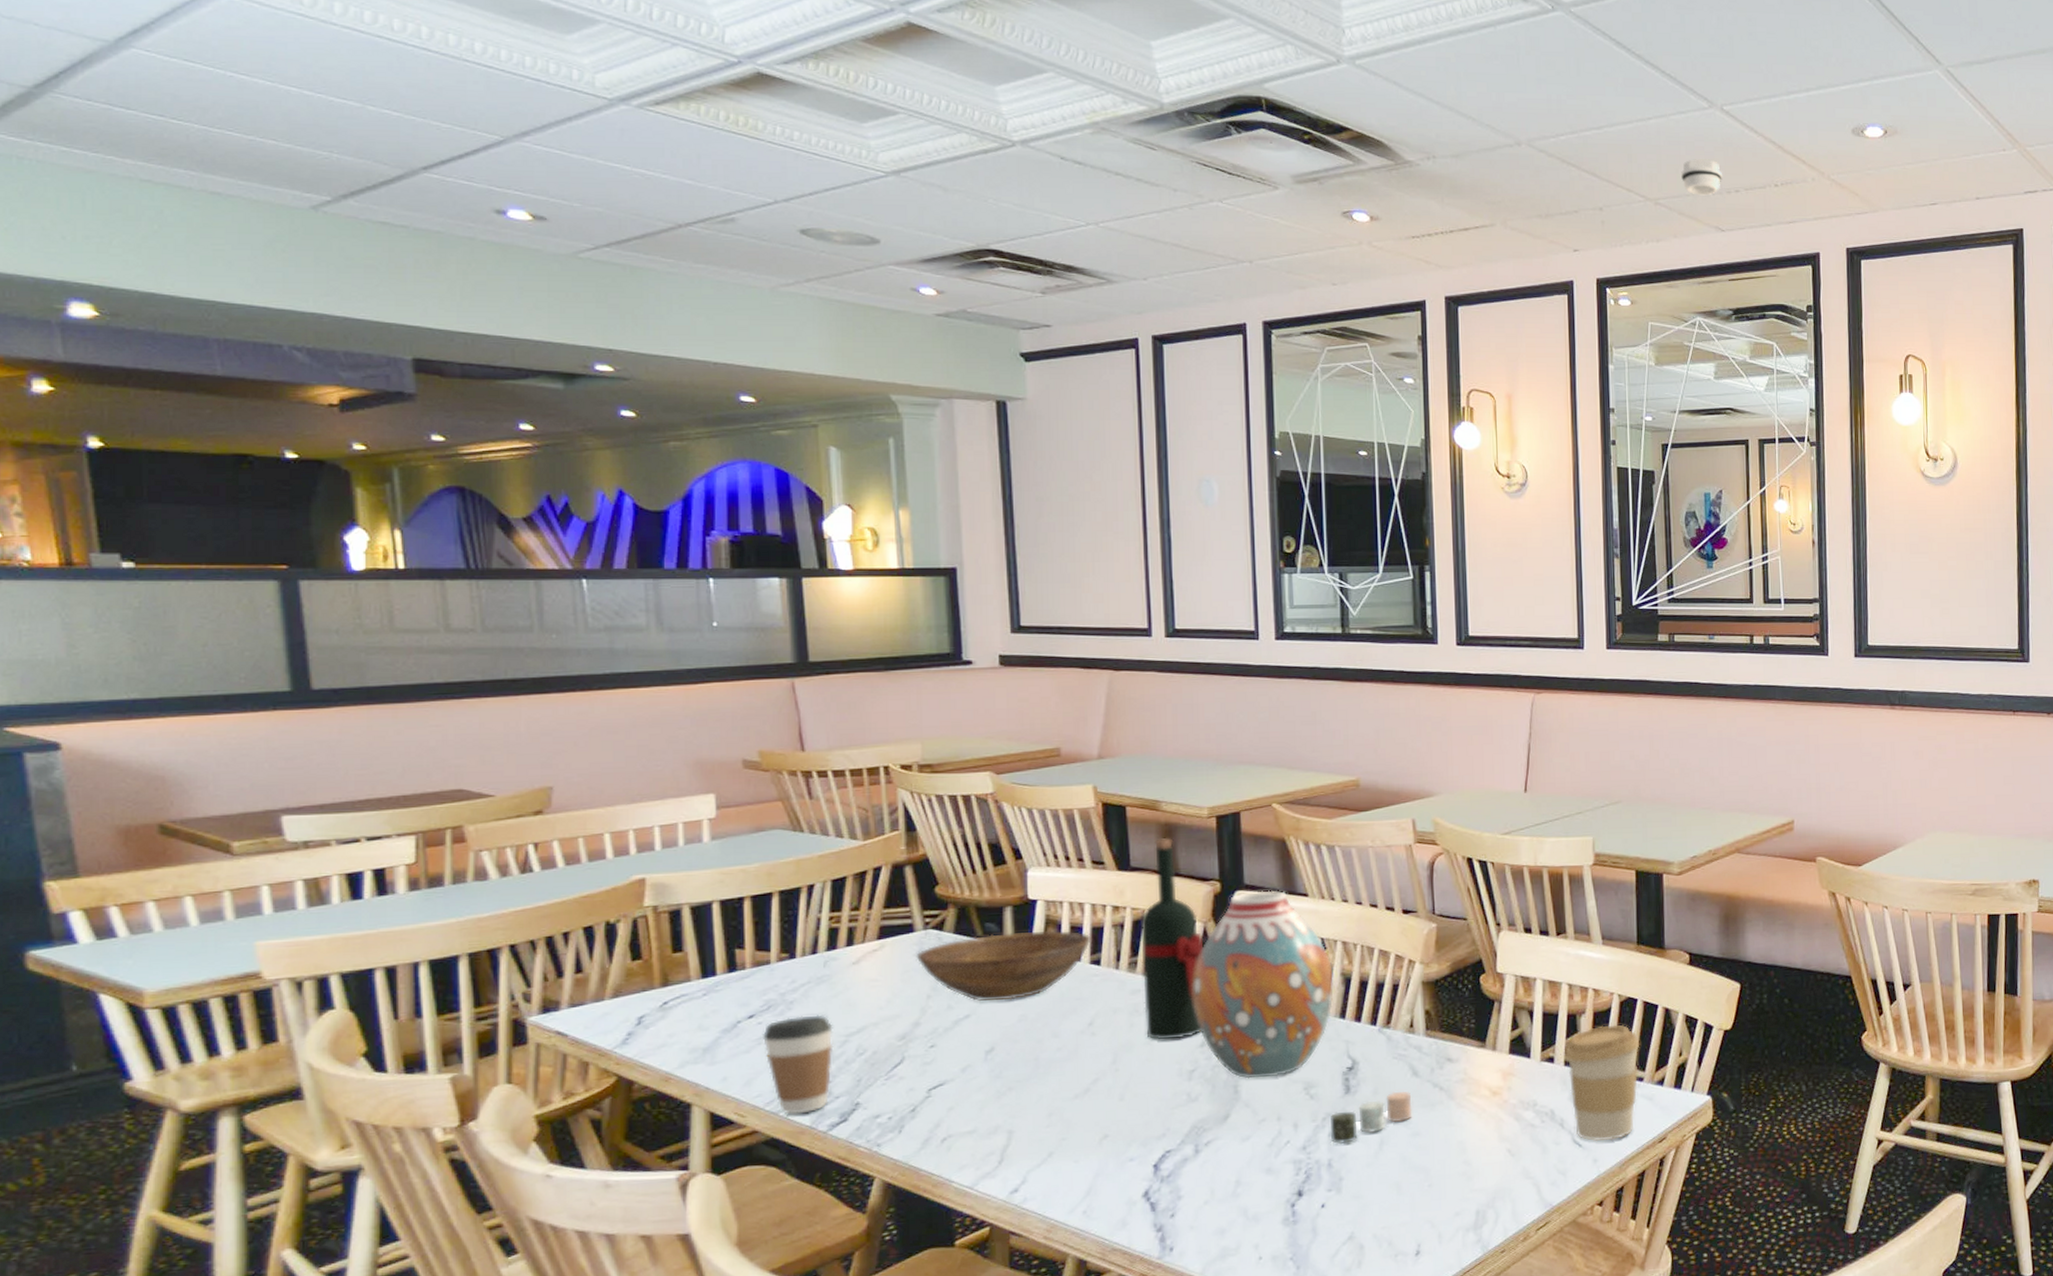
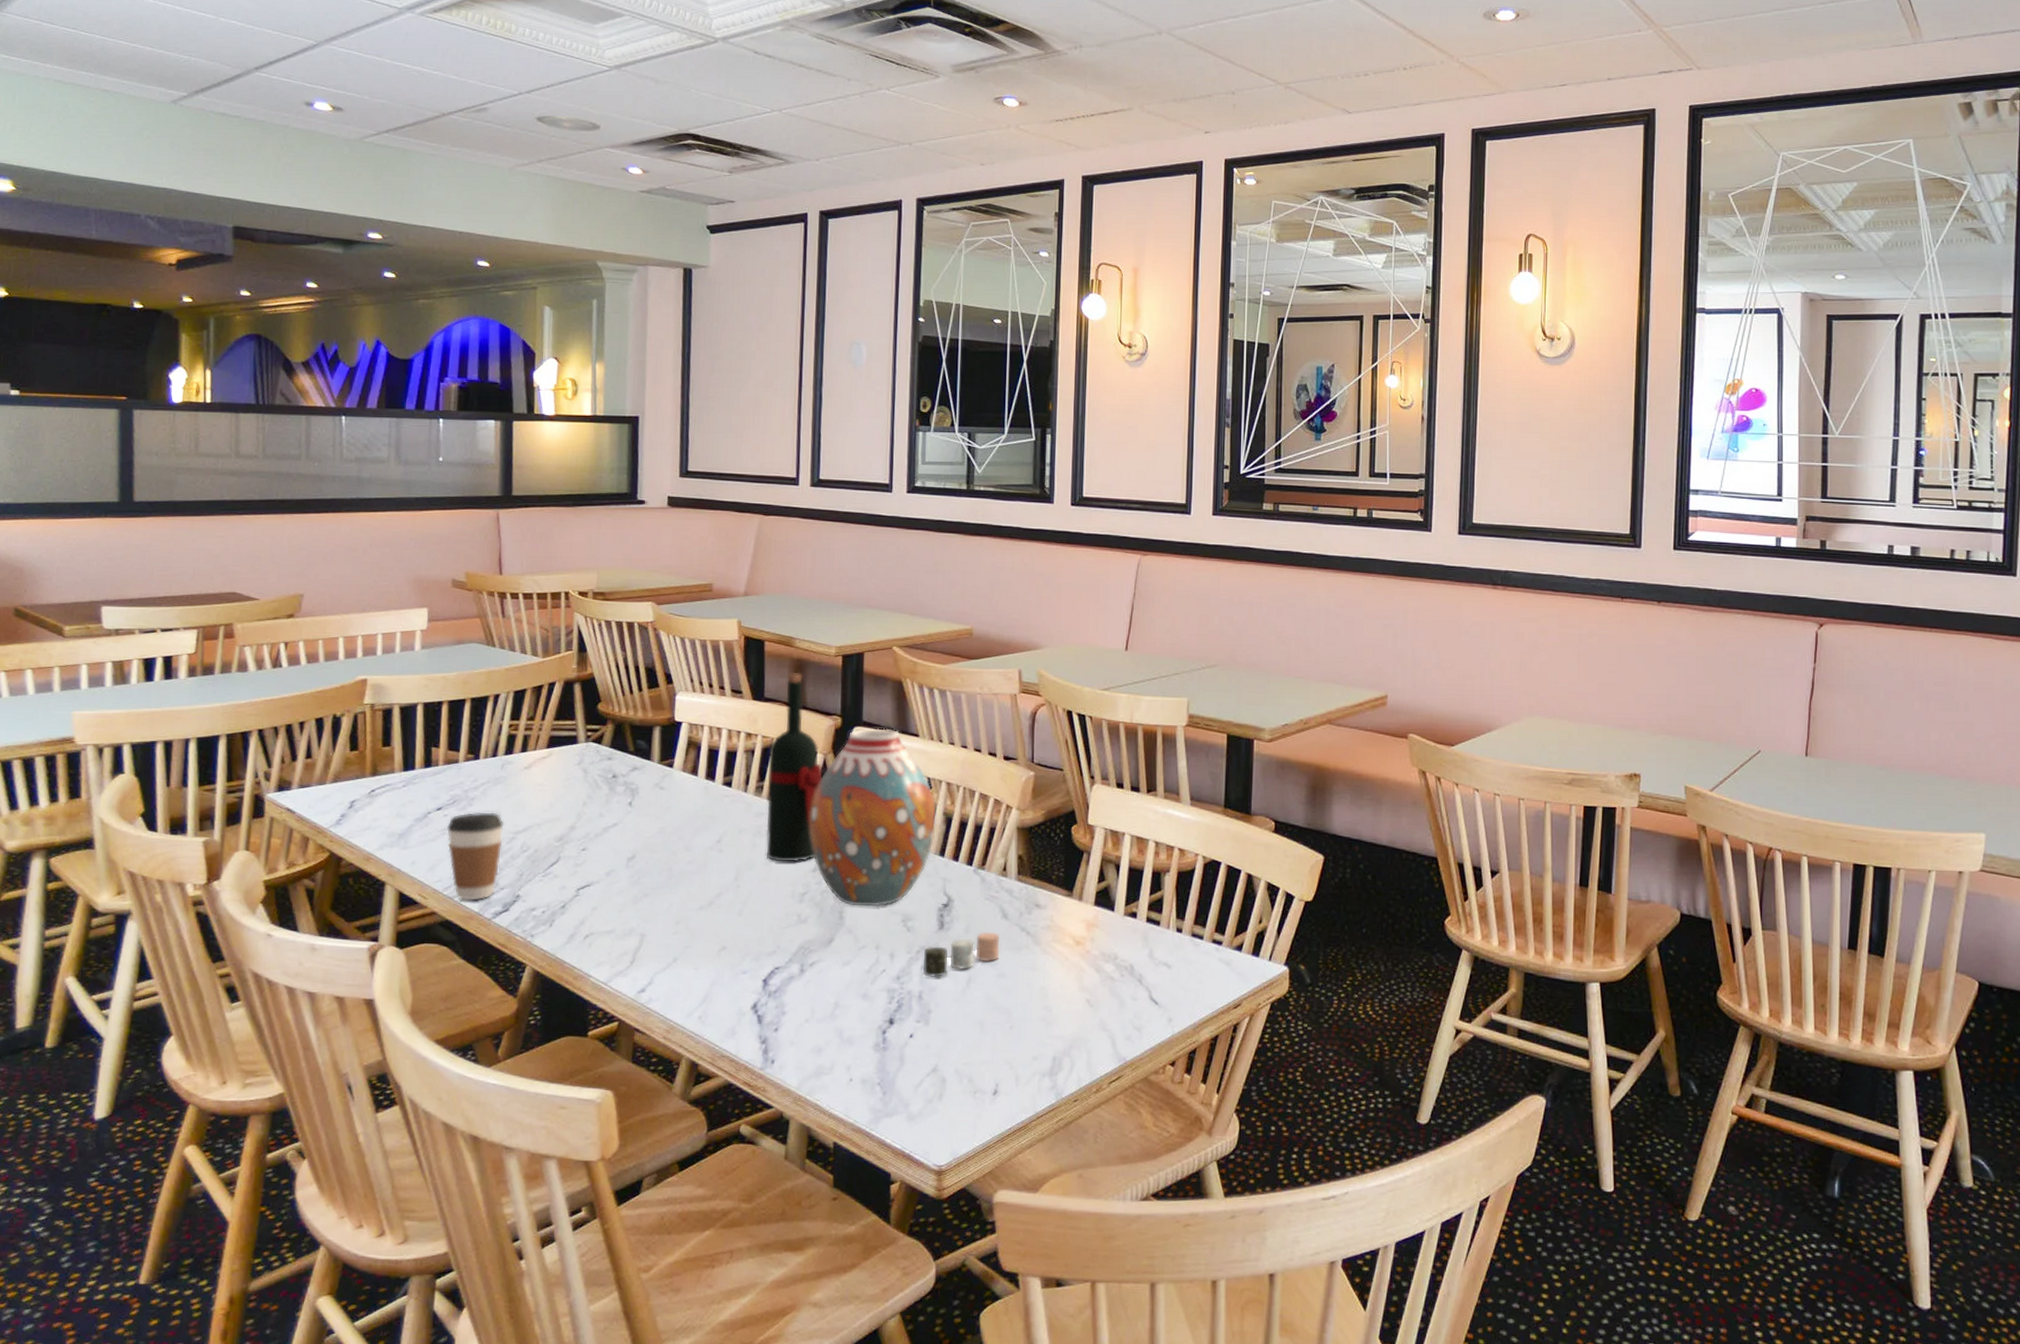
bowl: present [916,930,1091,1002] -> none [577,750,726,813]
coffee cup: present [1564,1024,1639,1142] -> none [1146,885,1220,1002]
smoke detector: present [1681,159,1722,196] -> none [1312,44,1352,79]

